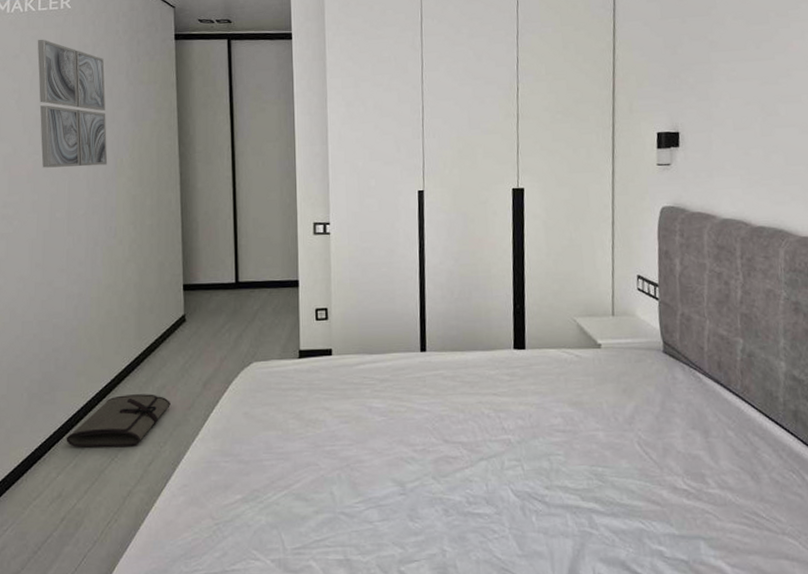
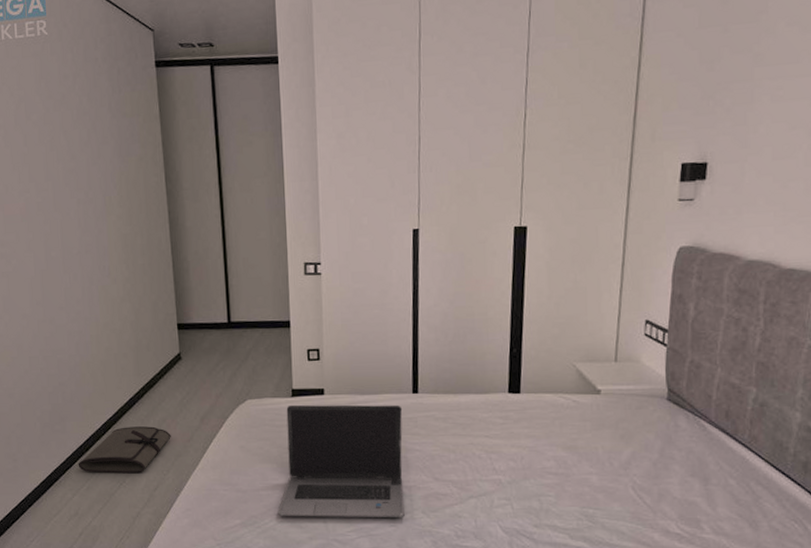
wall art: present [37,39,108,168] -> none [17,69,97,207]
laptop computer: none [282,364,414,488] -> present [278,404,405,517]

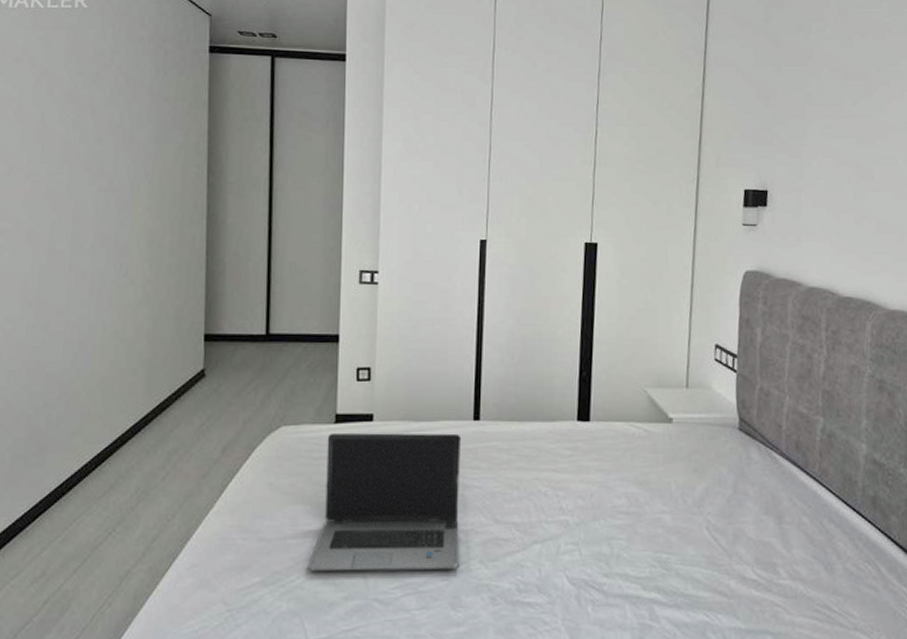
tool roll: present [78,426,171,474] -> none [54,459,182,520]

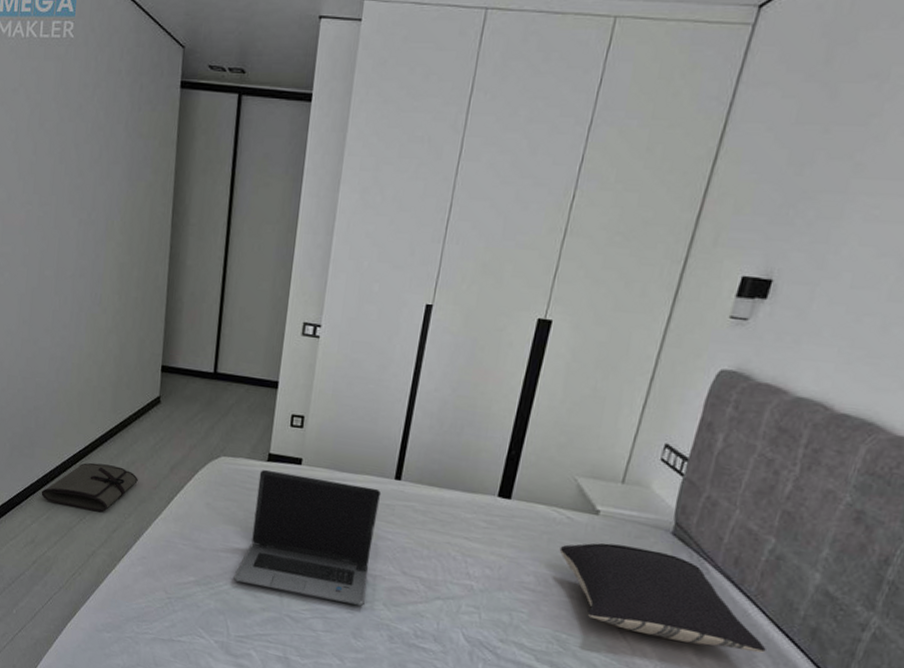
tool roll: none [54,459,182,520] -> present [41,462,138,512]
pillow: none [644,449,841,537] -> present [559,543,766,653]

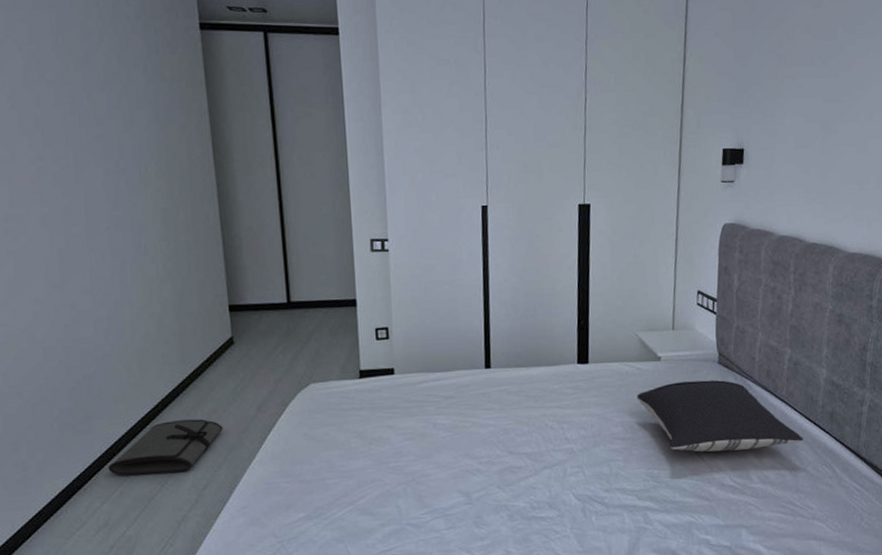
laptop computer: present [233,469,382,606] -> none [346,381,480,505]

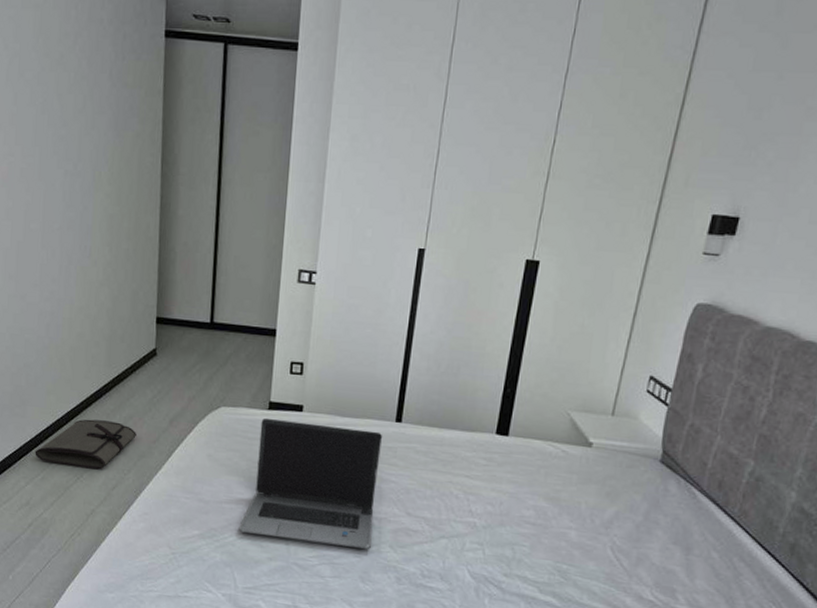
laptop computer: none [346,381,480,505] -> present [239,418,383,549]
pillow: present [636,380,804,452] -> none [556,474,751,571]

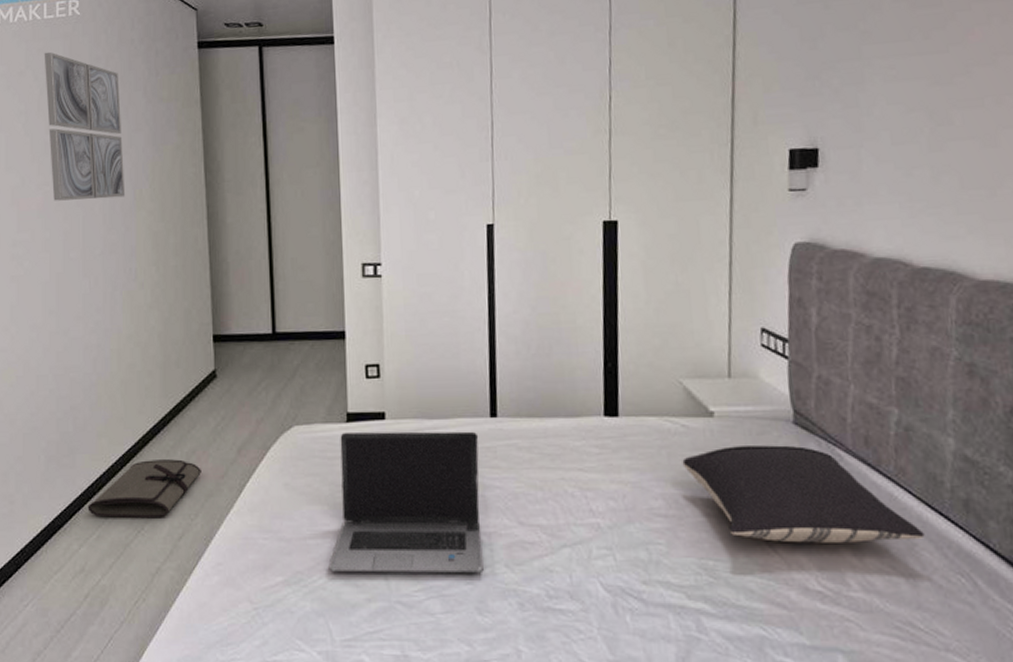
wall art: none [14,21,86,177] -> present [44,52,126,201]
pillow: none [556,474,751,571] -> present [682,445,925,543]

